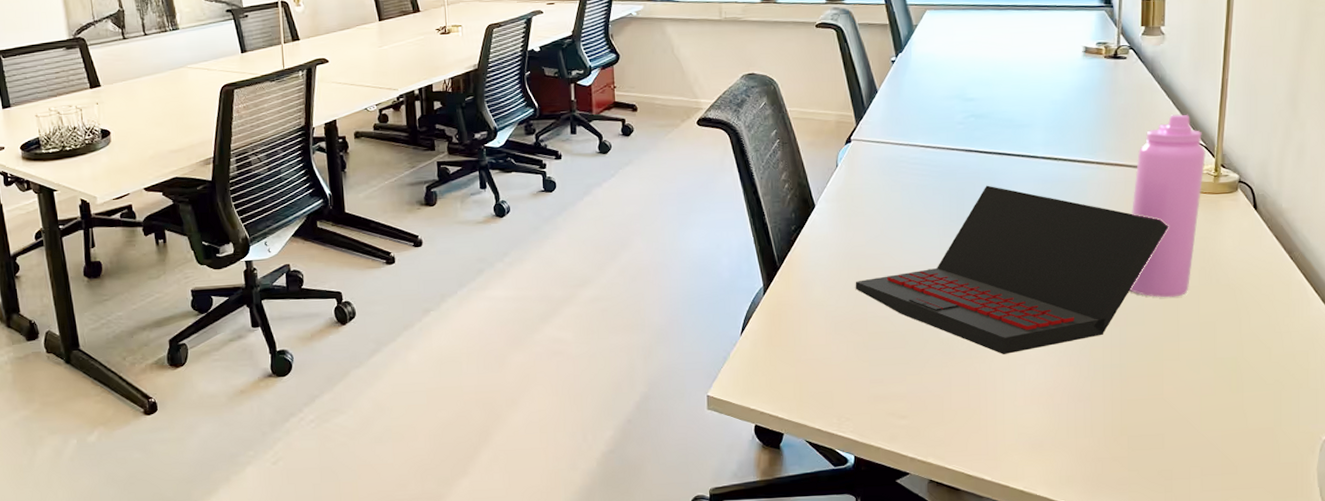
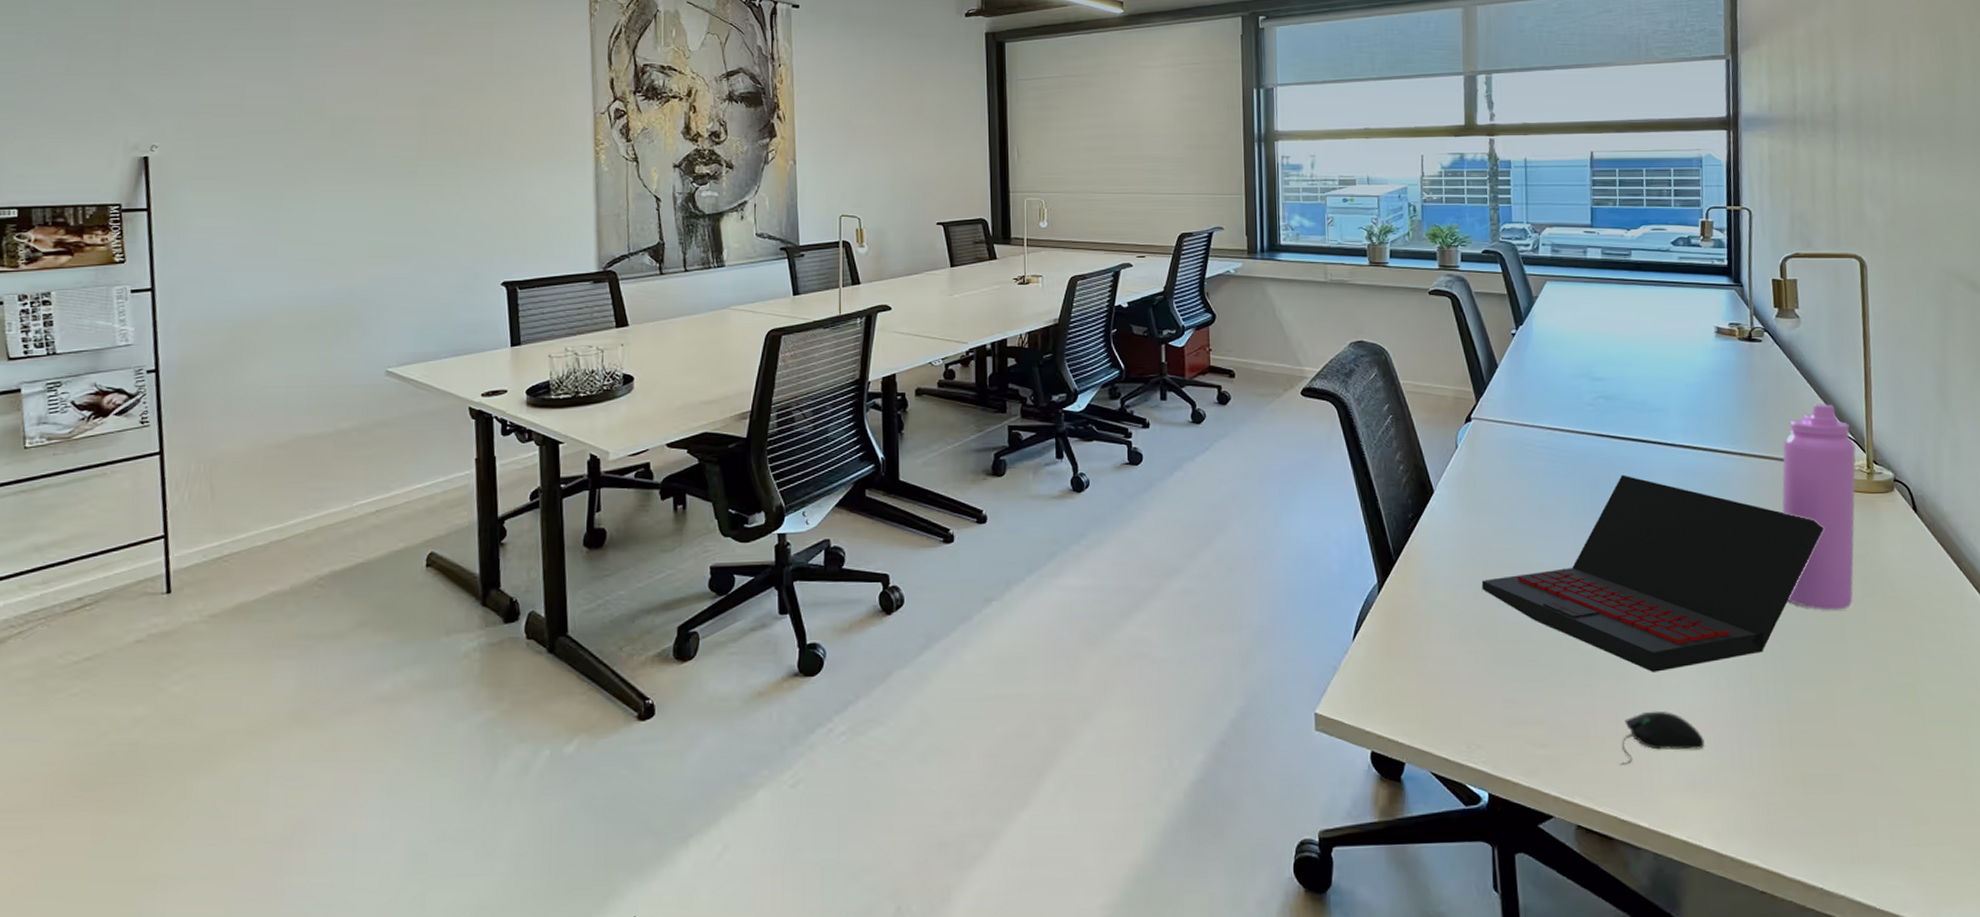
computer mouse: none [968,386,1045,431] -> present [1619,711,1705,765]

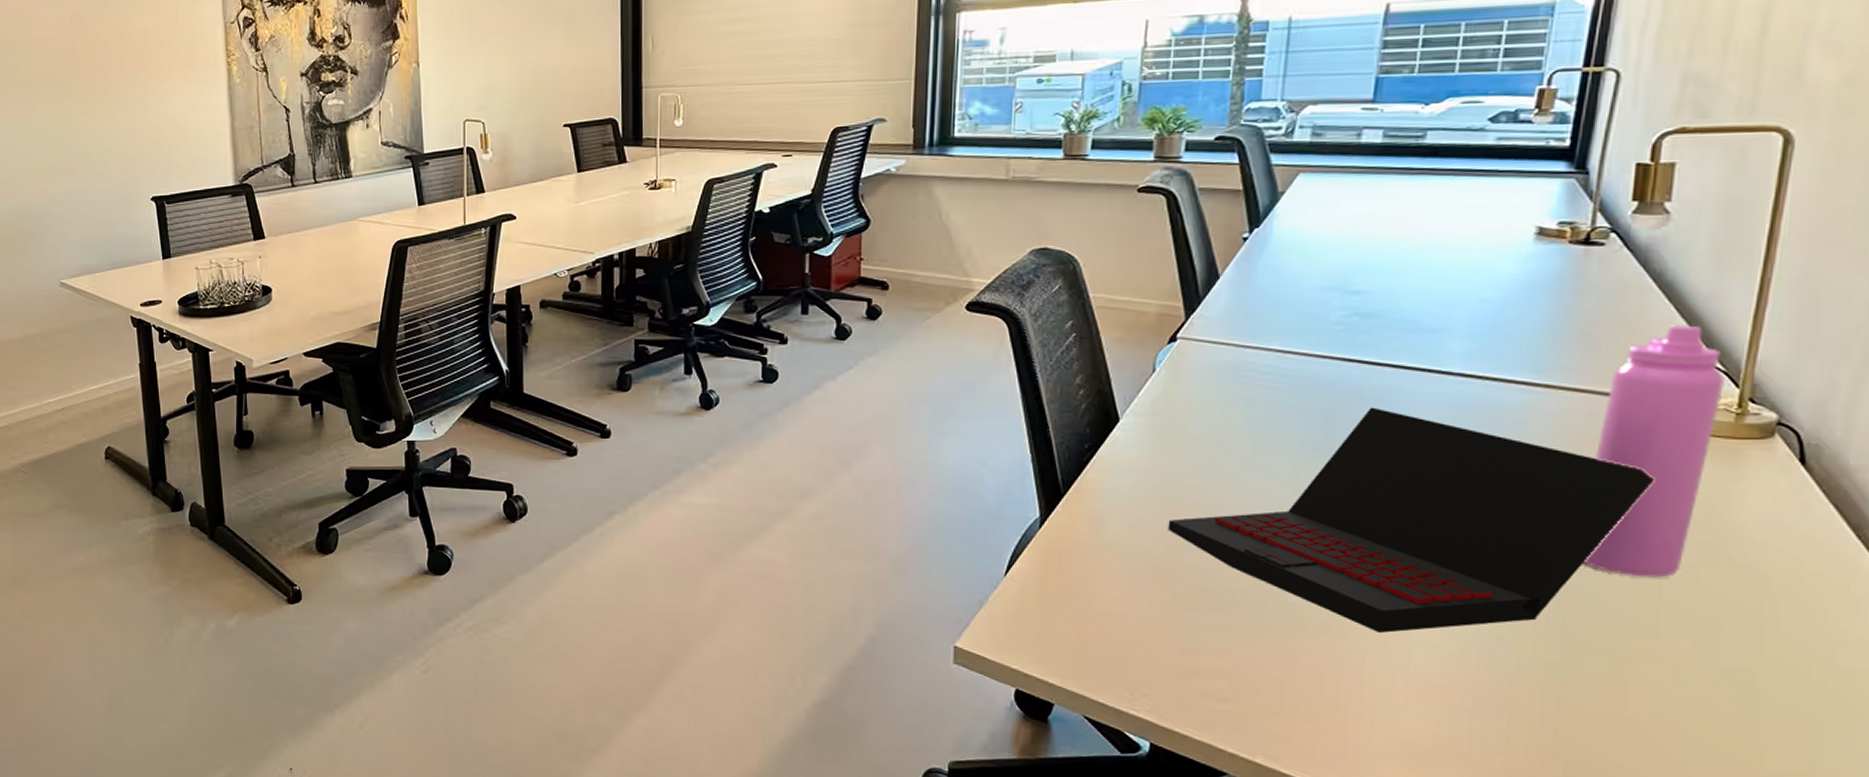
computer mouse: present [1619,711,1705,765] -> none [1318,674,1436,729]

